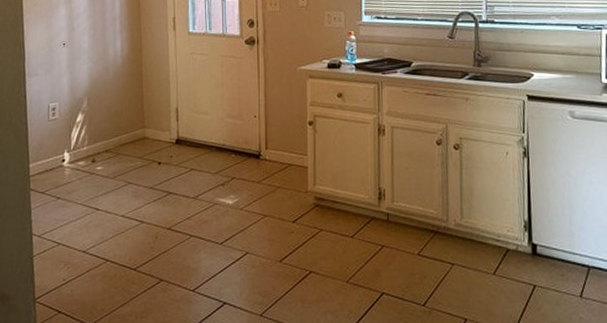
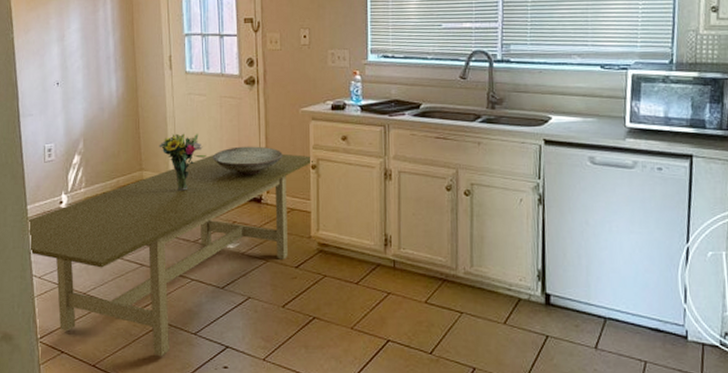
dining table: none [28,110,312,315] -> present [26,153,316,357]
bouquet: none [161,91,208,149] -> present [159,133,207,192]
decorative bowl: none [213,103,282,133] -> present [212,146,283,176]

